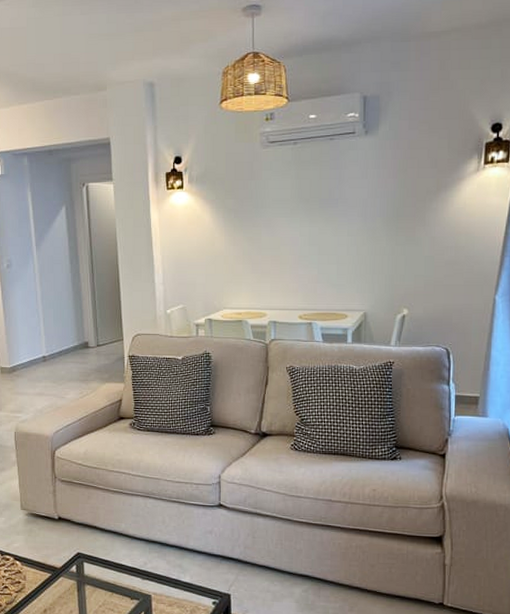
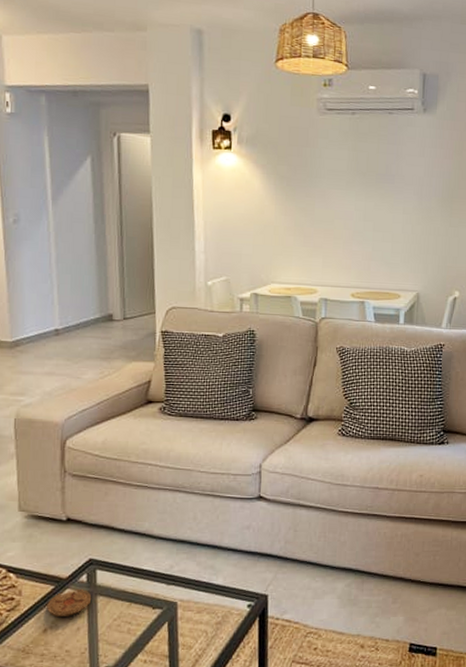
coaster: none [46,578,80,600] -> present [47,589,91,617]

